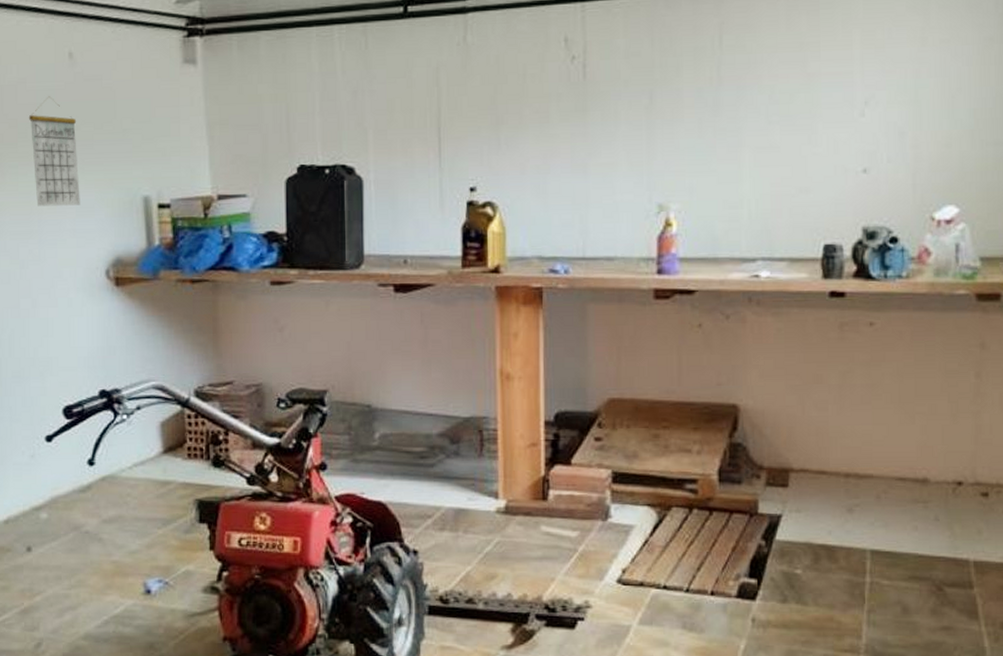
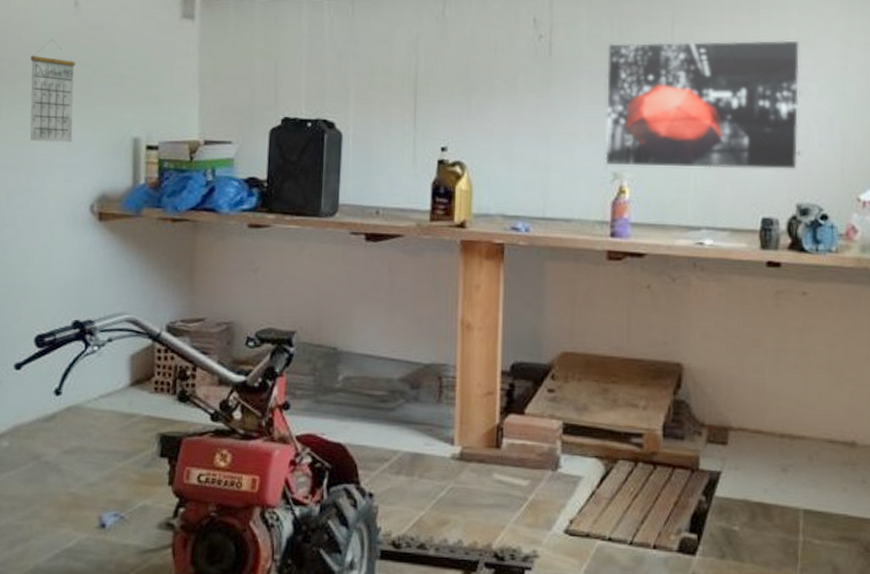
wall art: none [648,44,865,197] -> present [605,40,799,169]

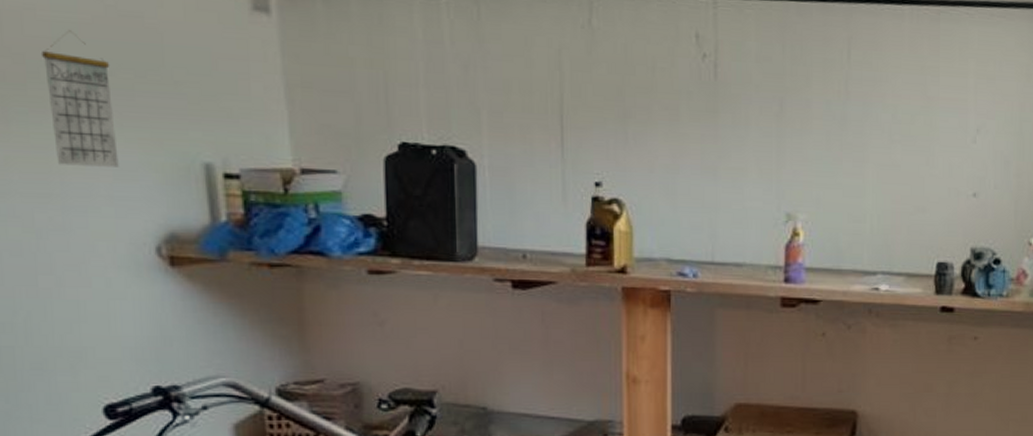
wall art: present [605,40,799,169] -> none [778,68,978,212]

